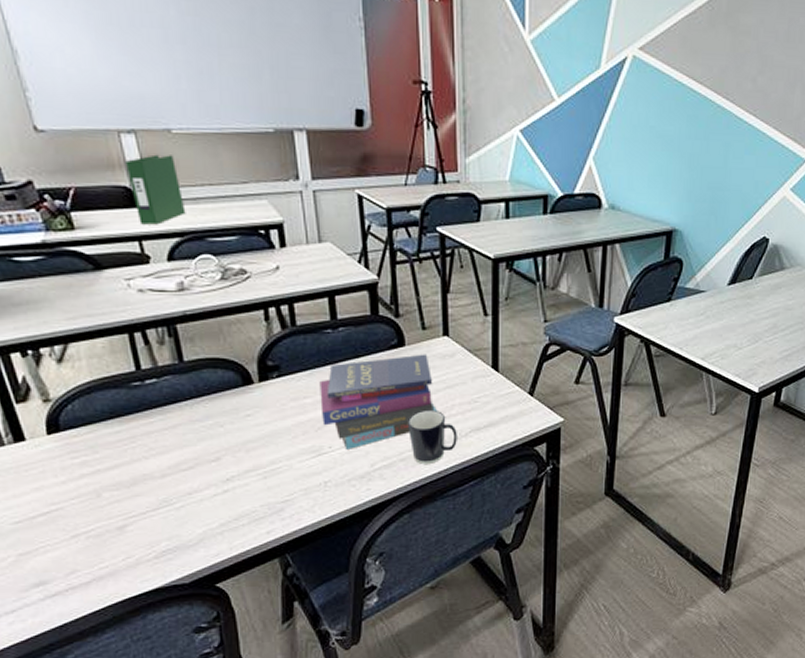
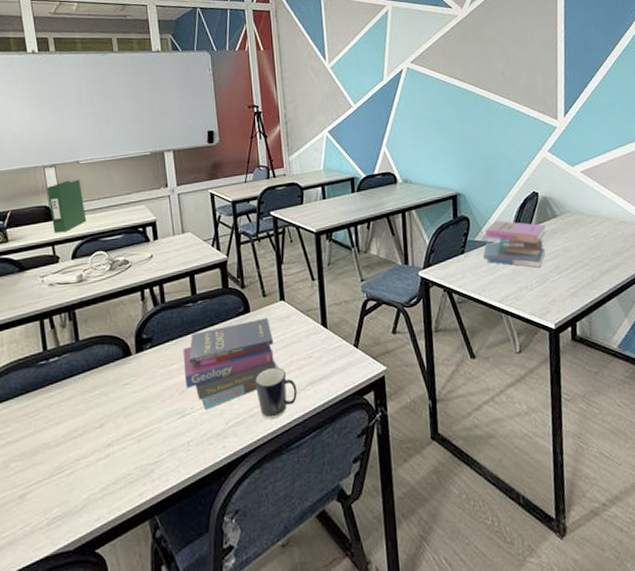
books: none [692,267,770,325] -> present [483,220,546,268]

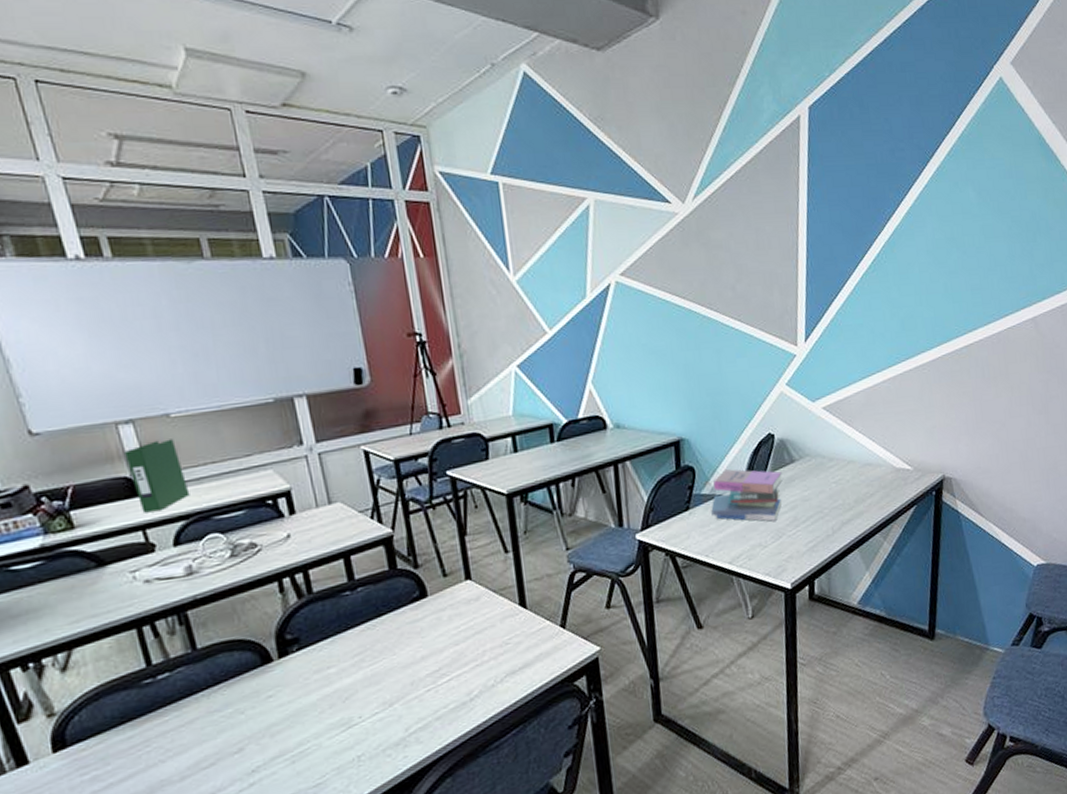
books: present [183,317,280,409] -> none [342,601,470,717]
mug: present [254,367,297,419] -> none [438,658,493,720]

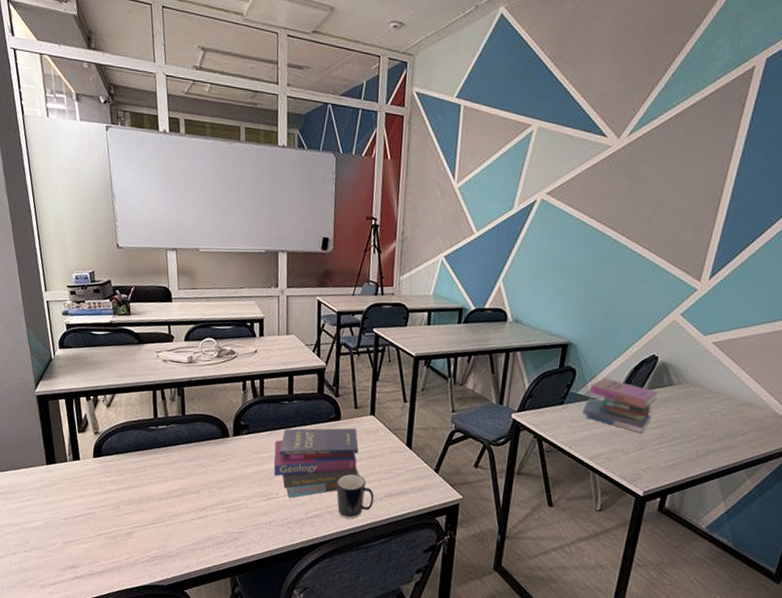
binder: present [124,439,190,513] -> none [167,266,201,315]
books: none [342,601,470,717] -> present [274,428,361,498]
mug: none [438,658,493,720] -> present [336,473,374,519]

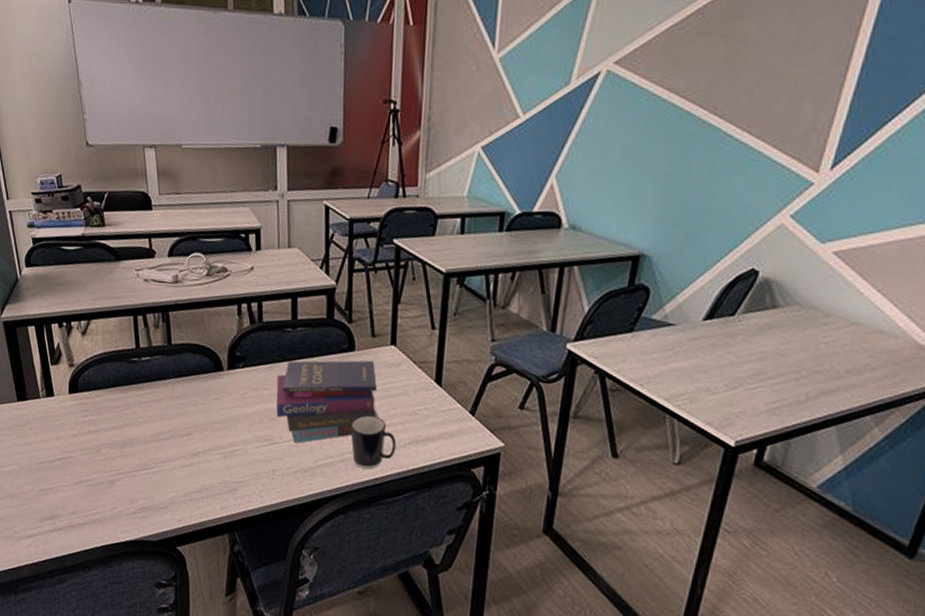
books: present [583,378,658,433] -> none [658,298,757,368]

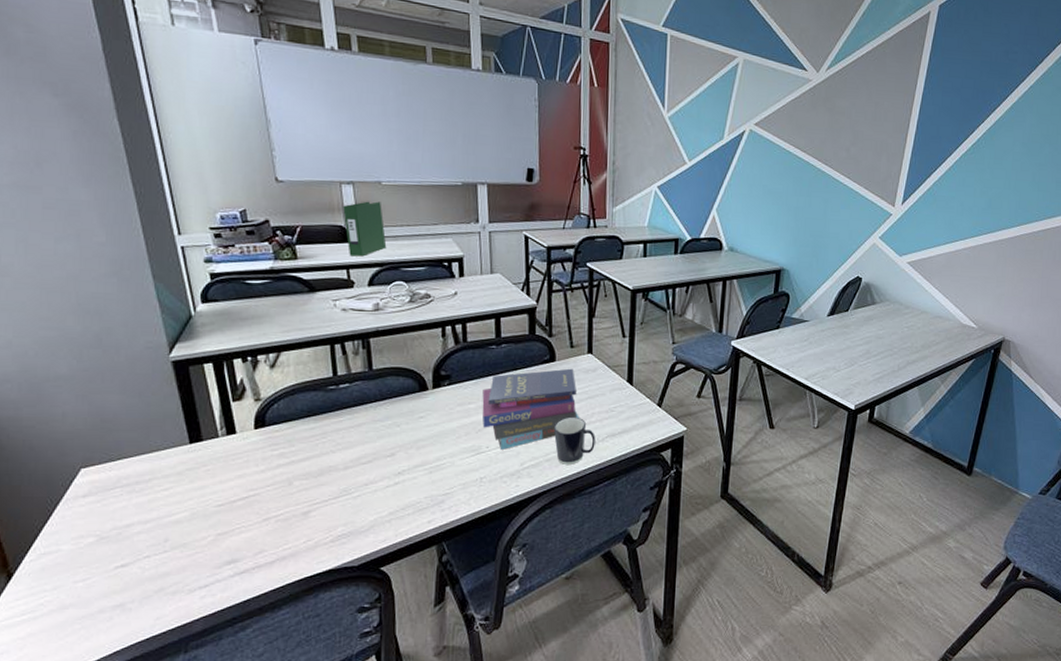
binder: none [146,166,186,225] -> present [343,201,387,257]

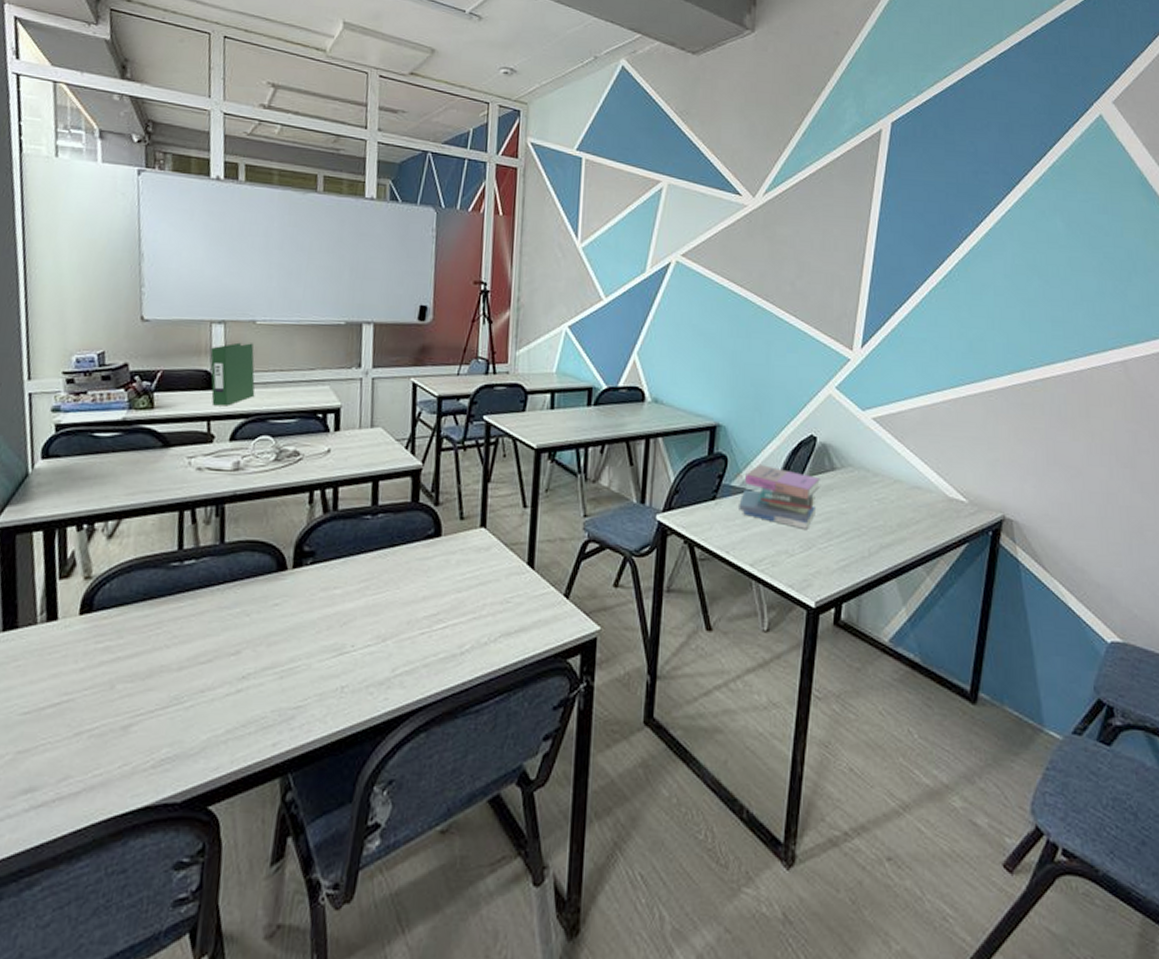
books: present [482,368,580,450] -> none [348,545,468,650]
mug: present [553,416,595,464] -> none [434,608,486,672]
books: none [797,301,863,350] -> present [739,465,820,529]

